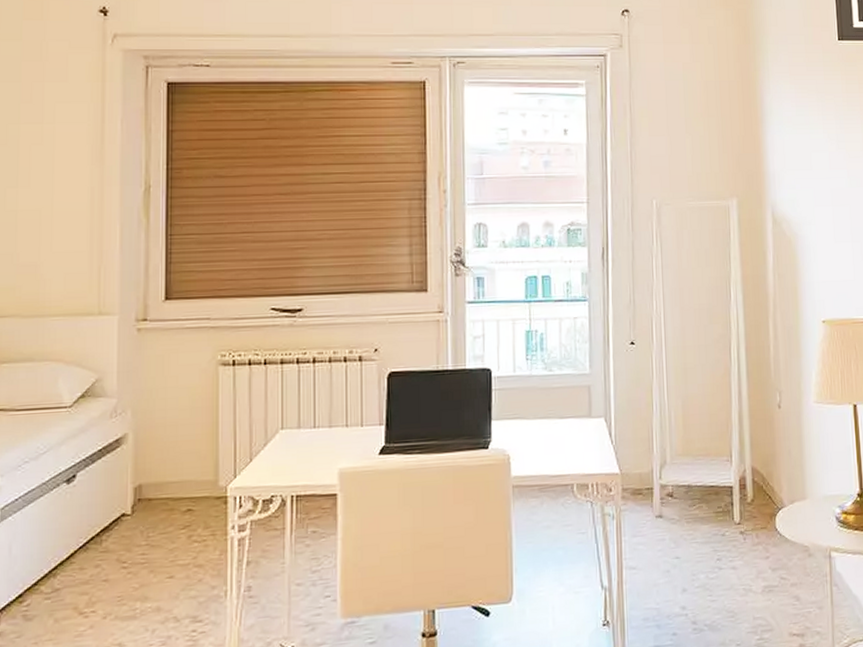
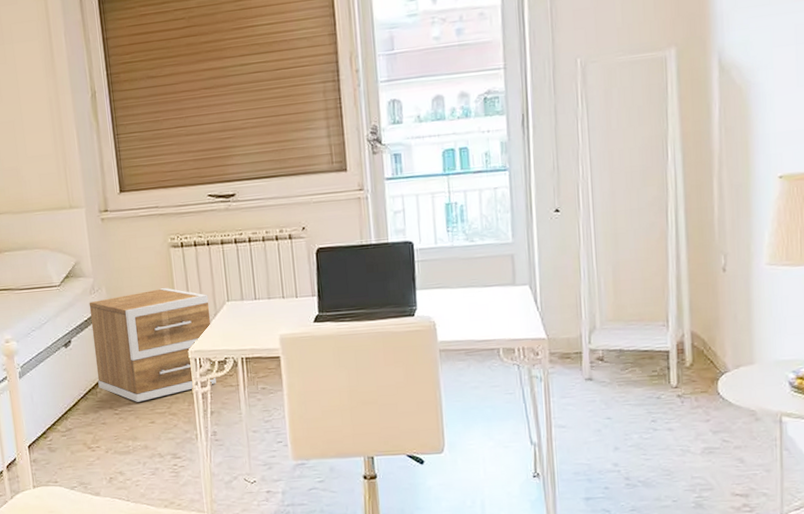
nightstand: none [105,412,259,552] -> present [89,288,216,402]

